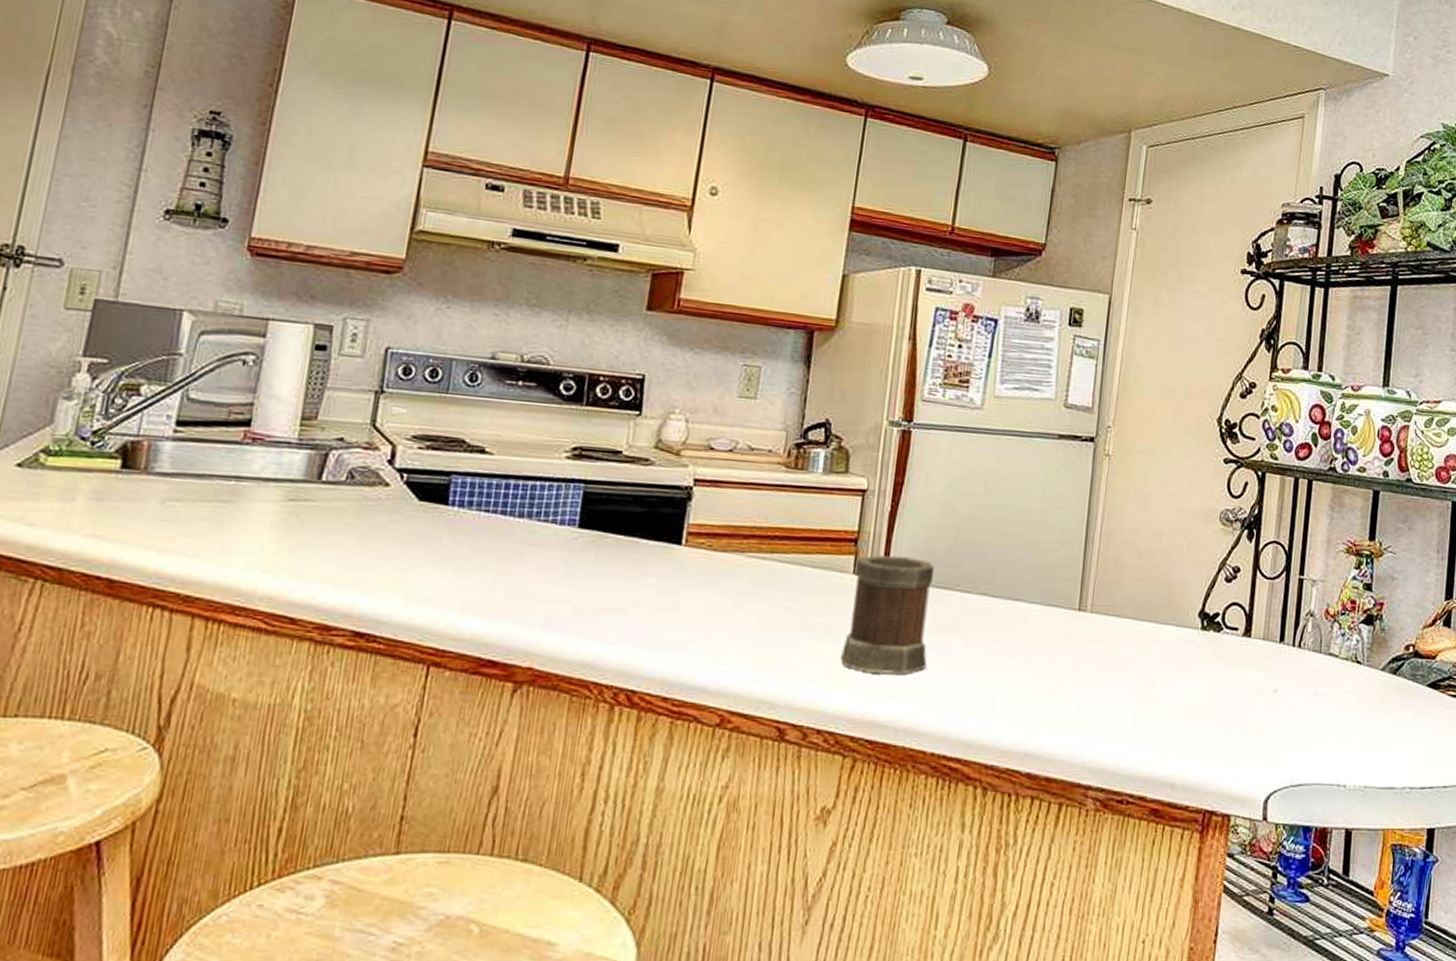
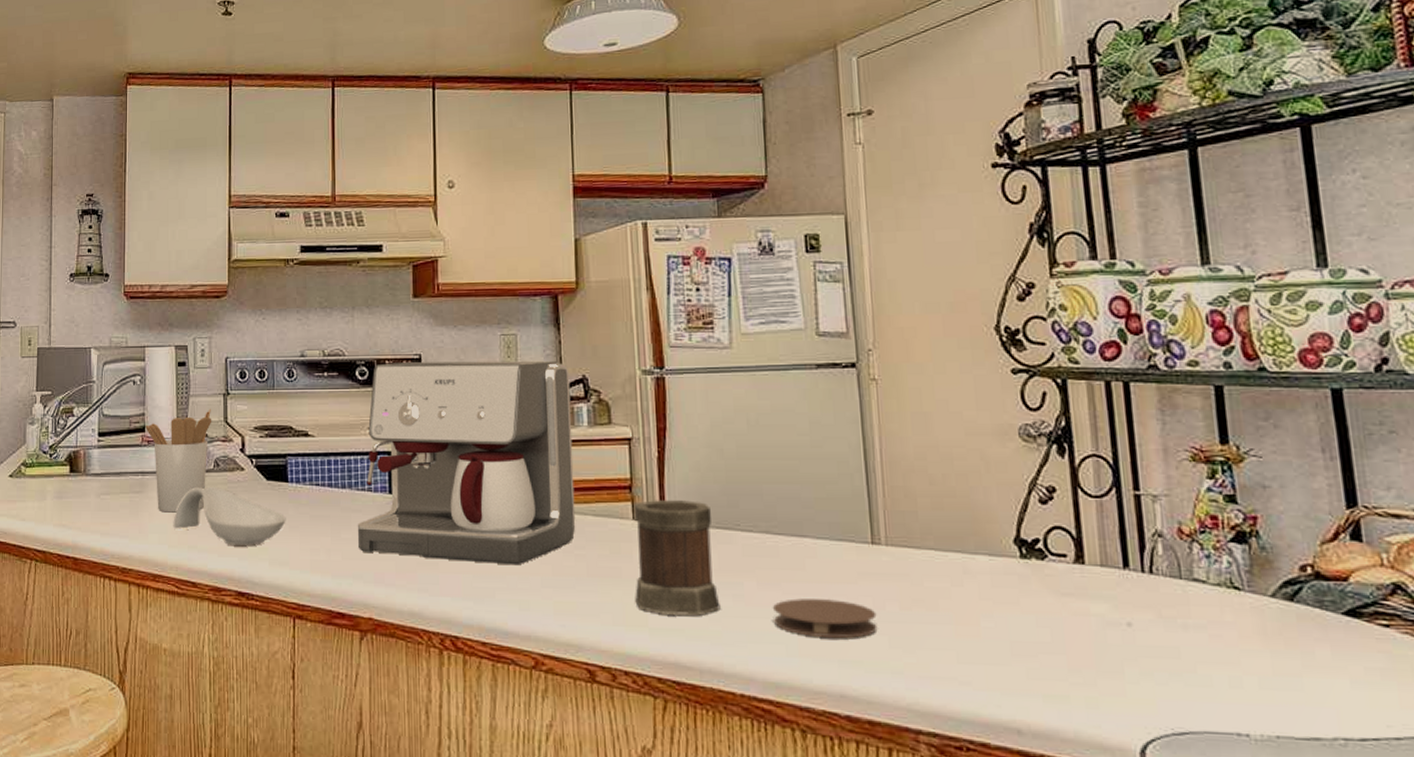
utensil holder: none [251,407,355,531] -> present [145,408,212,513]
spoon rest: none [272,502,438,577] -> present [173,486,286,546]
coffee maker: none [528,379,813,616] -> present [358,360,576,566]
coaster: none [974,660,1071,699] -> present [772,598,878,638]

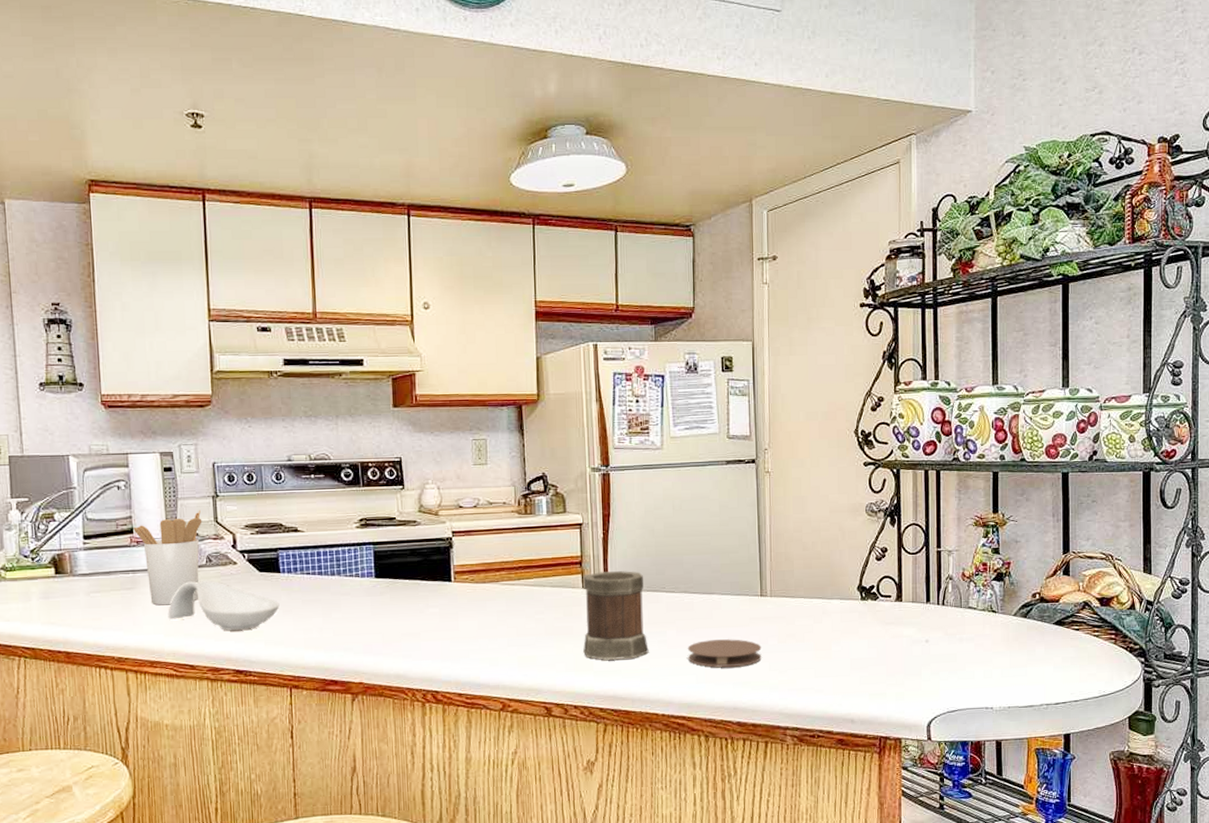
coffee maker: present [358,360,576,566] -> none [347,461,536,631]

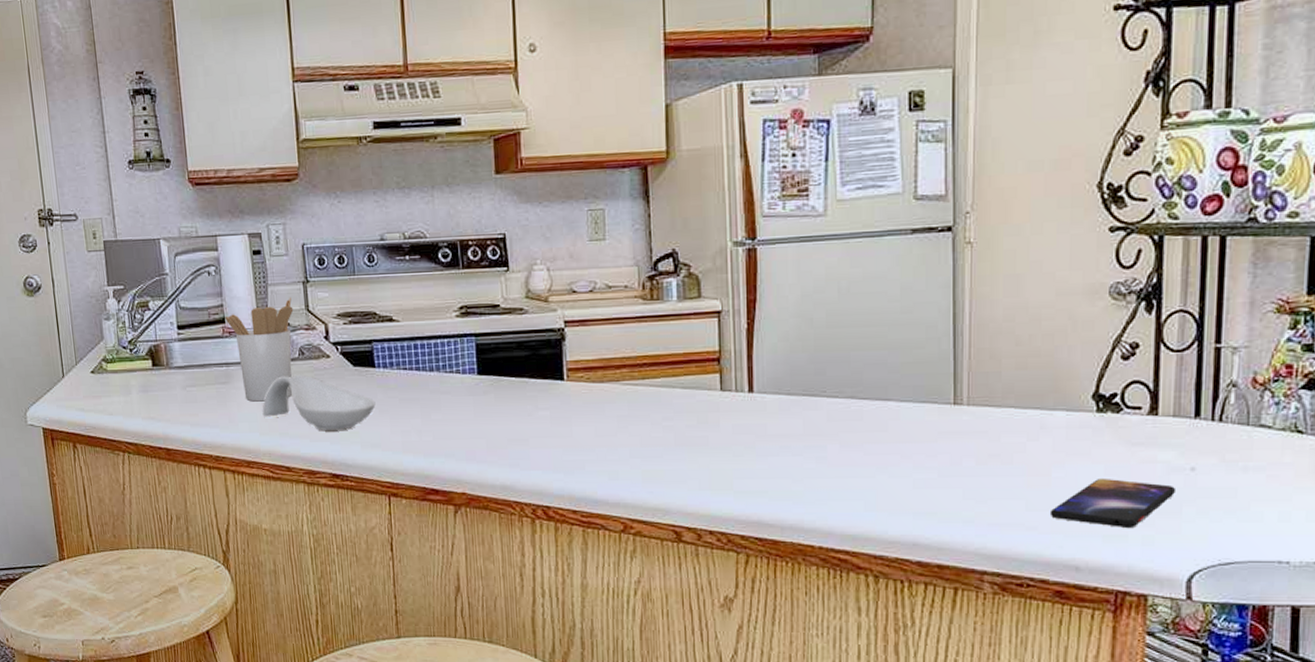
mug: present [583,571,649,660] -> none [721,370,803,478]
coaster: present [687,639,762,667] -> none [853,458,953,492]
smartphone: none [832,650,917,688] -> present [1051,478,1177,529]

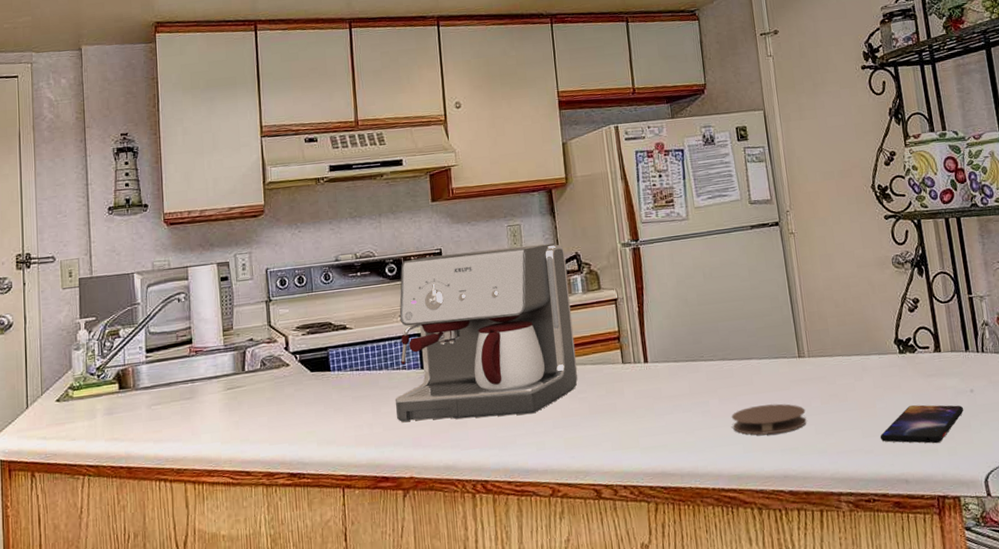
utensil holder: present [225,297,294,402] -> none [192,315,257,414]
spoon rest: present [262,374,376,430] -> none [224,383,331,434]
coffee maker: none [448,235,664,439] -> present [395,243,578,422]
coaster: none [853,458,953,492] -> present [731,403,807,435]

